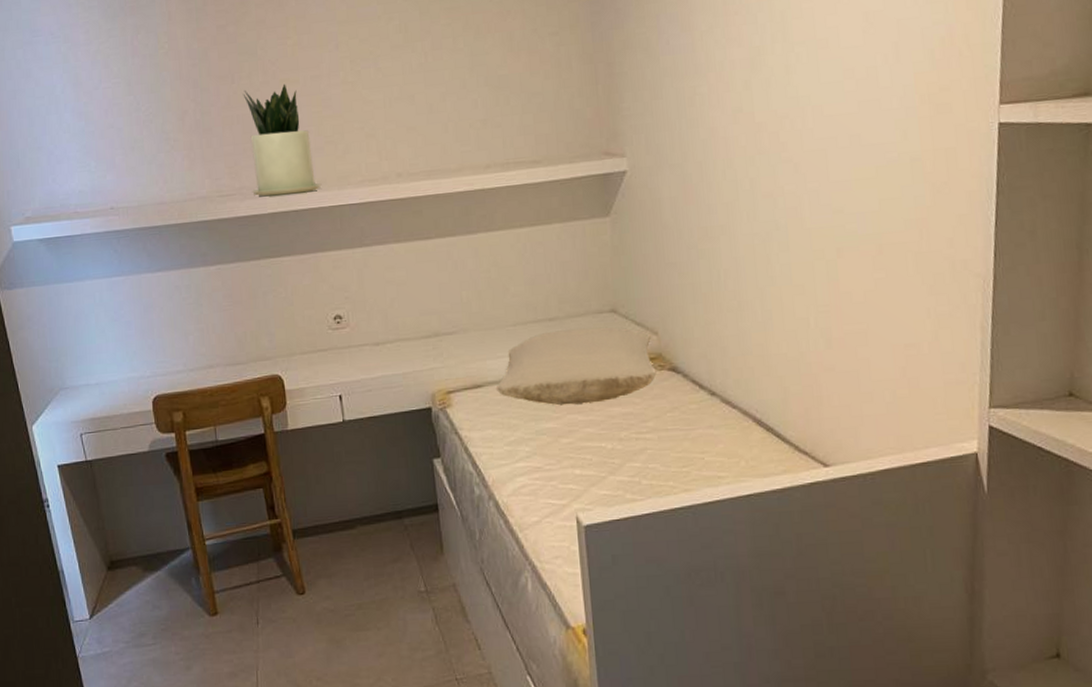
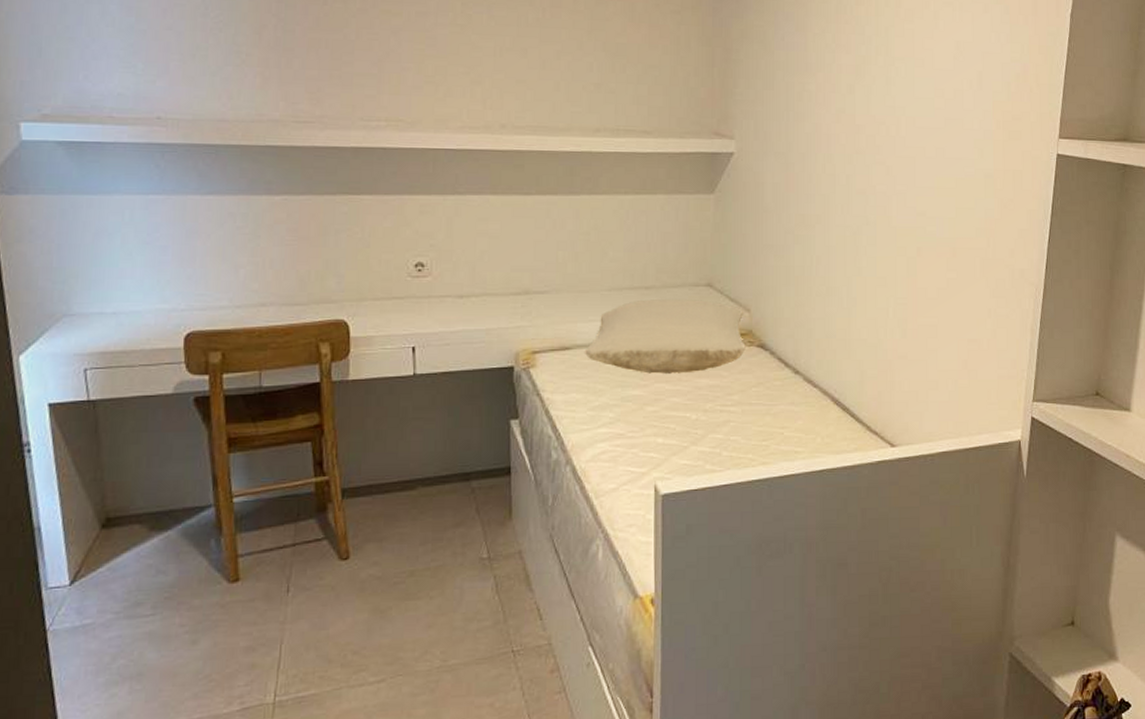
planter: present [243,83,322,197] -> none [333,14,416,131]

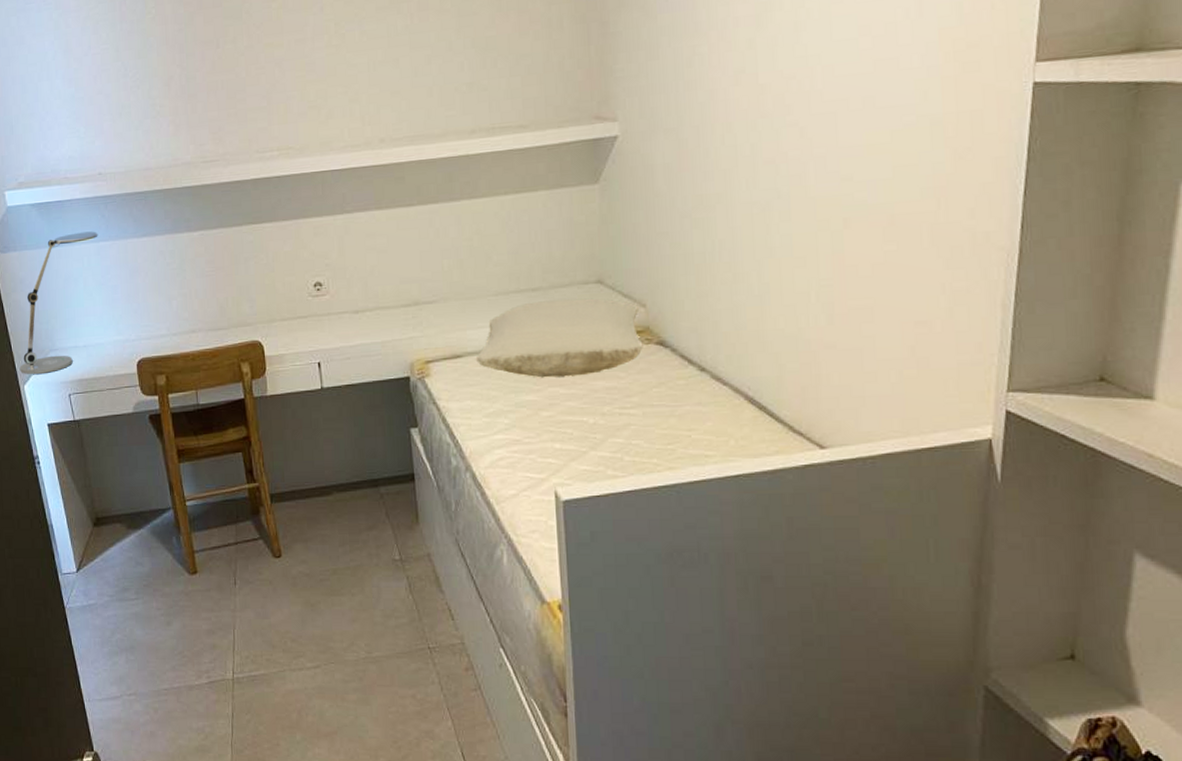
desk lamp: none [14,181,148,344] -> present [19,231,98,375]

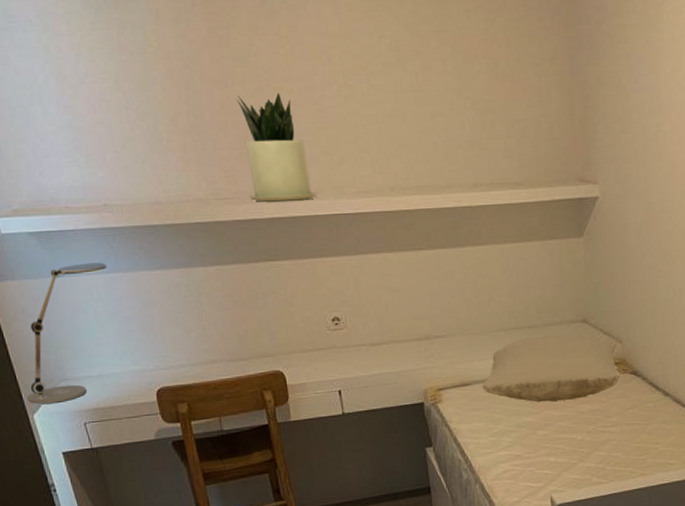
planter: none [227,48,304,163] -> present [236,92,318,202]

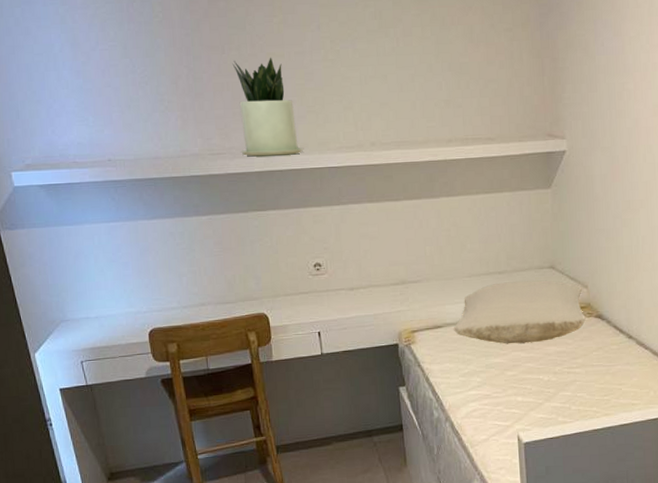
desk lamp: present [26,262,107,405] -> none [29,212,109,344]

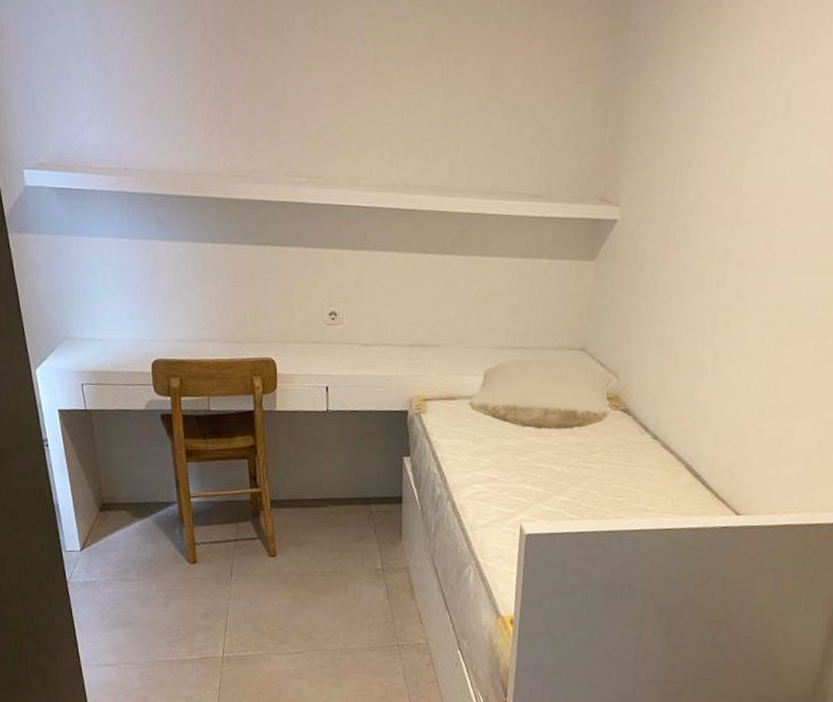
planter: present [232,57,304,157] -> none [264,71,333,187]

